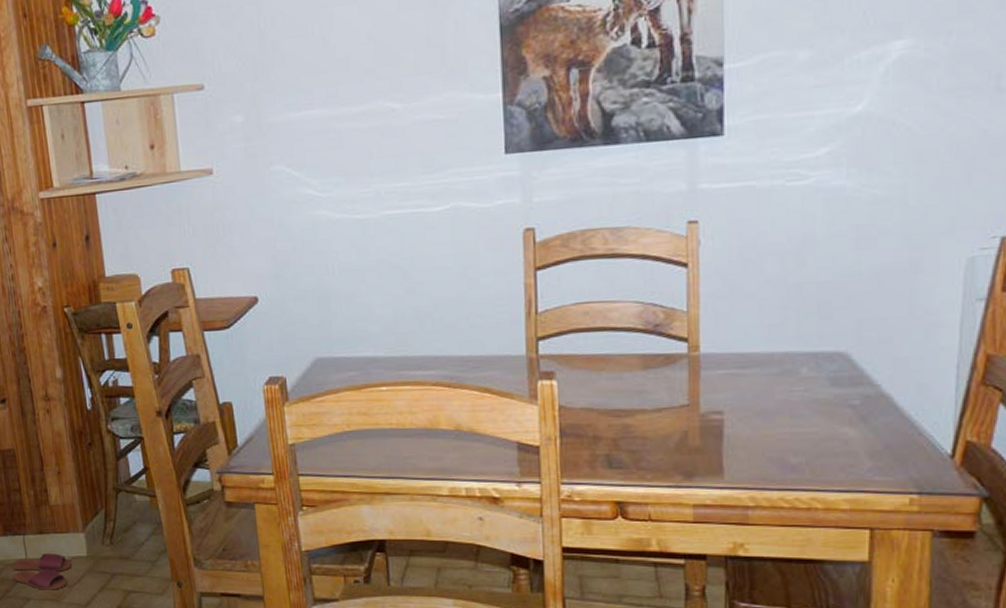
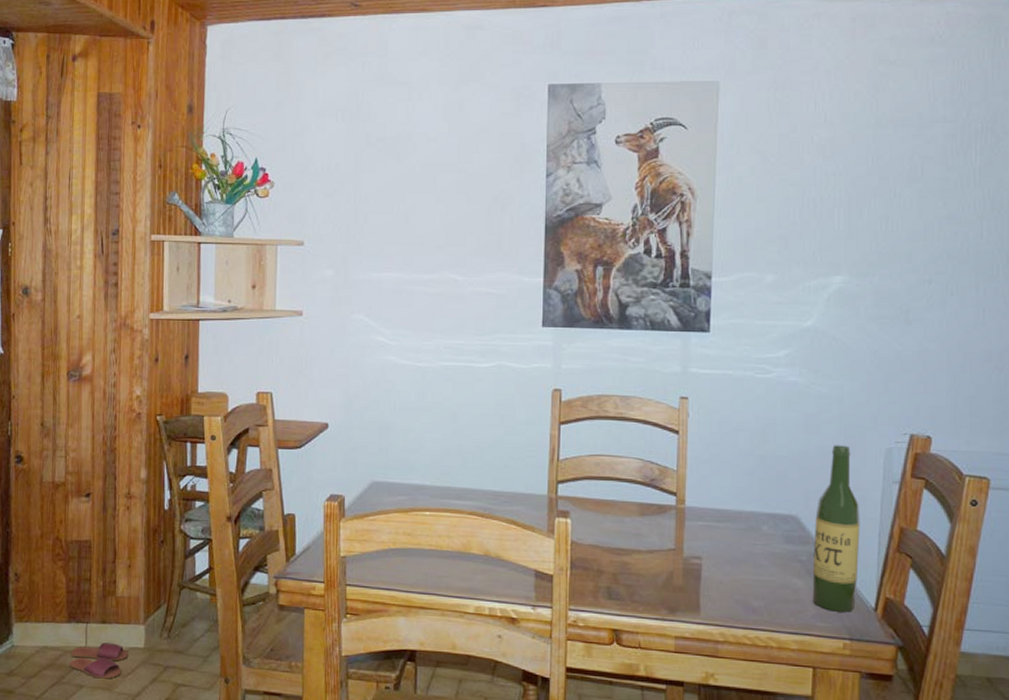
wine bottle: none [869,258,932,462] -> present [813,444,860,612]

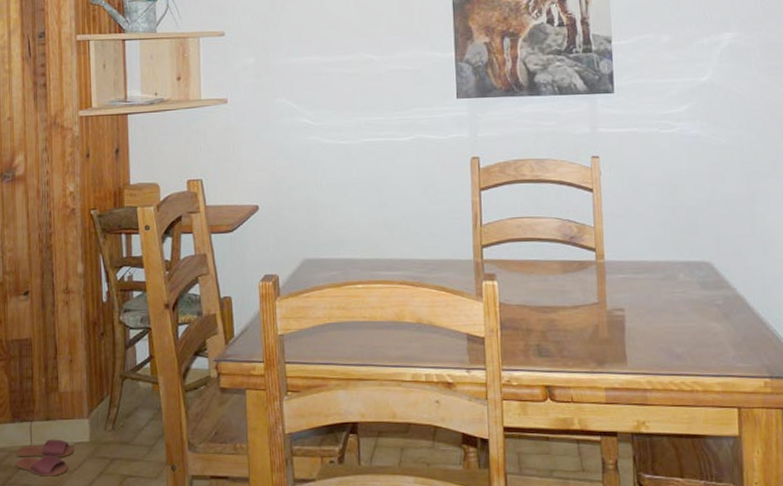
wine bottle: present [813,444,860,612] -> none [727,190,772,352]

